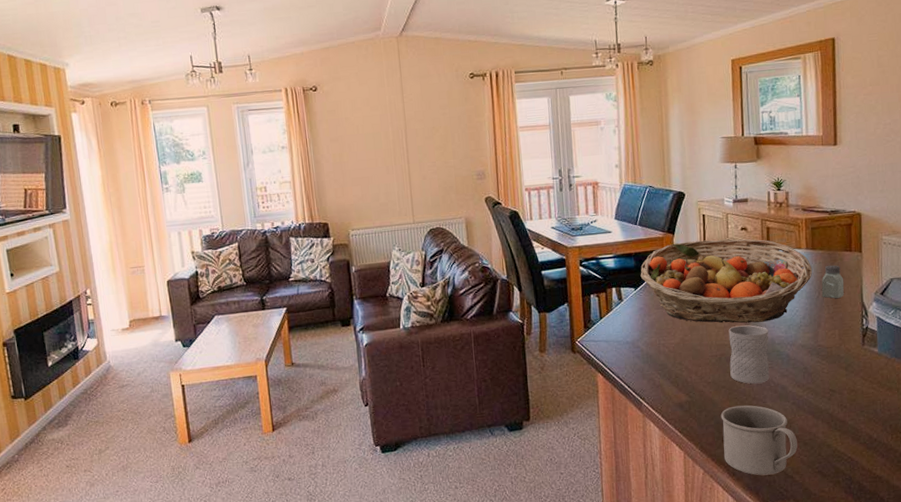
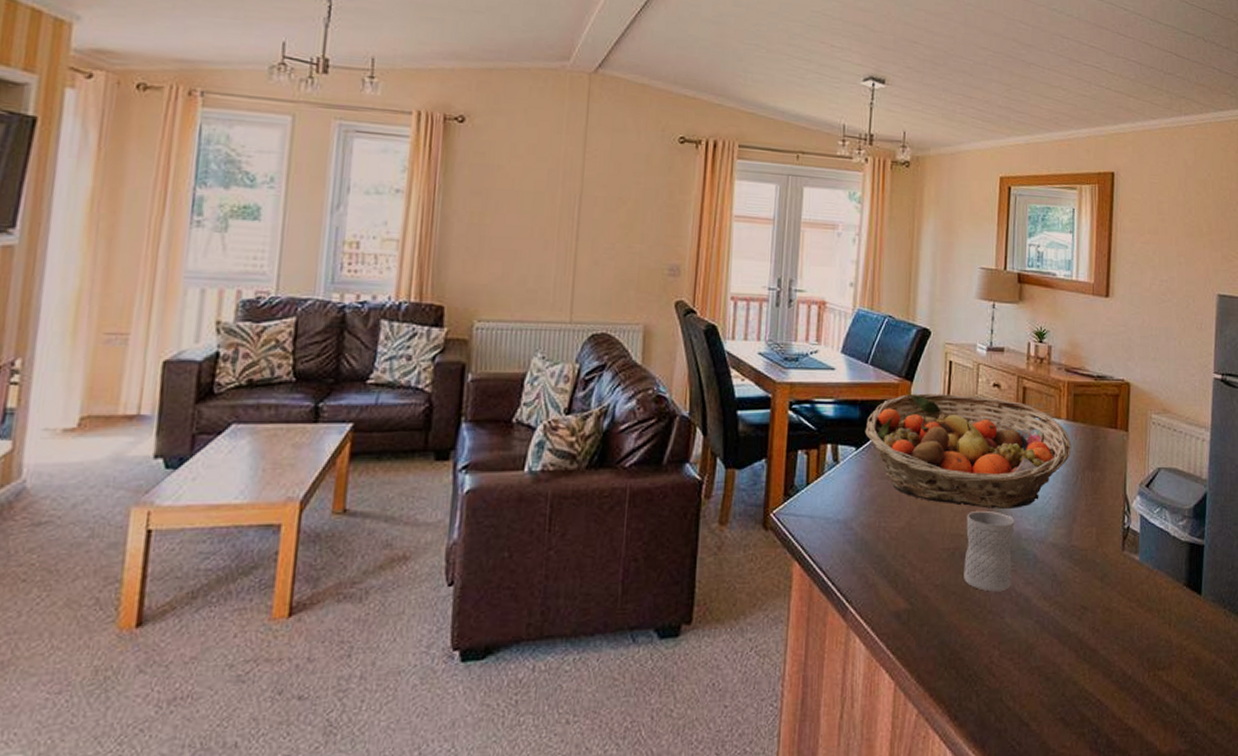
mug: present [720,405,798,476] -> none [945,620,1038,721]
saltshaker: present [821,265,845,299] -> none [1080,443,1106,488]

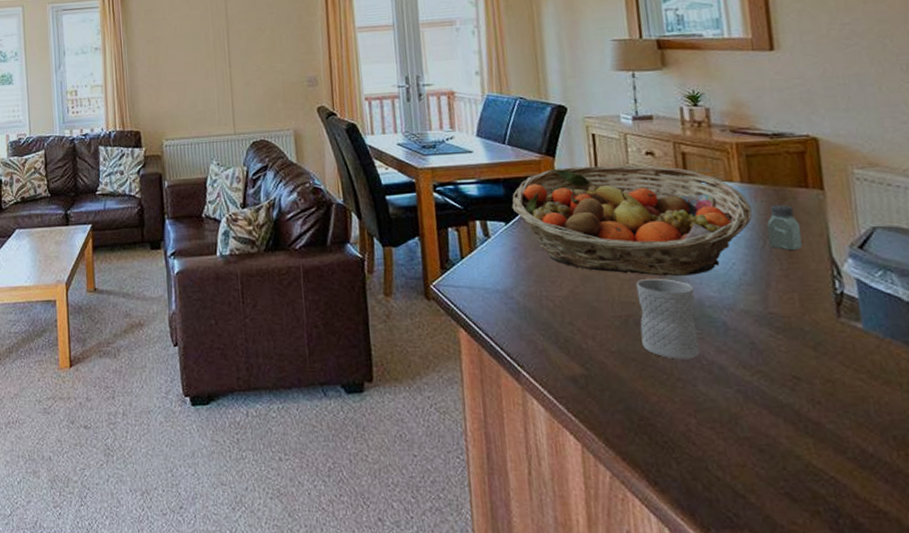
saltshaker: none [1080,443,1106,488] -> present [767,204,803,251]

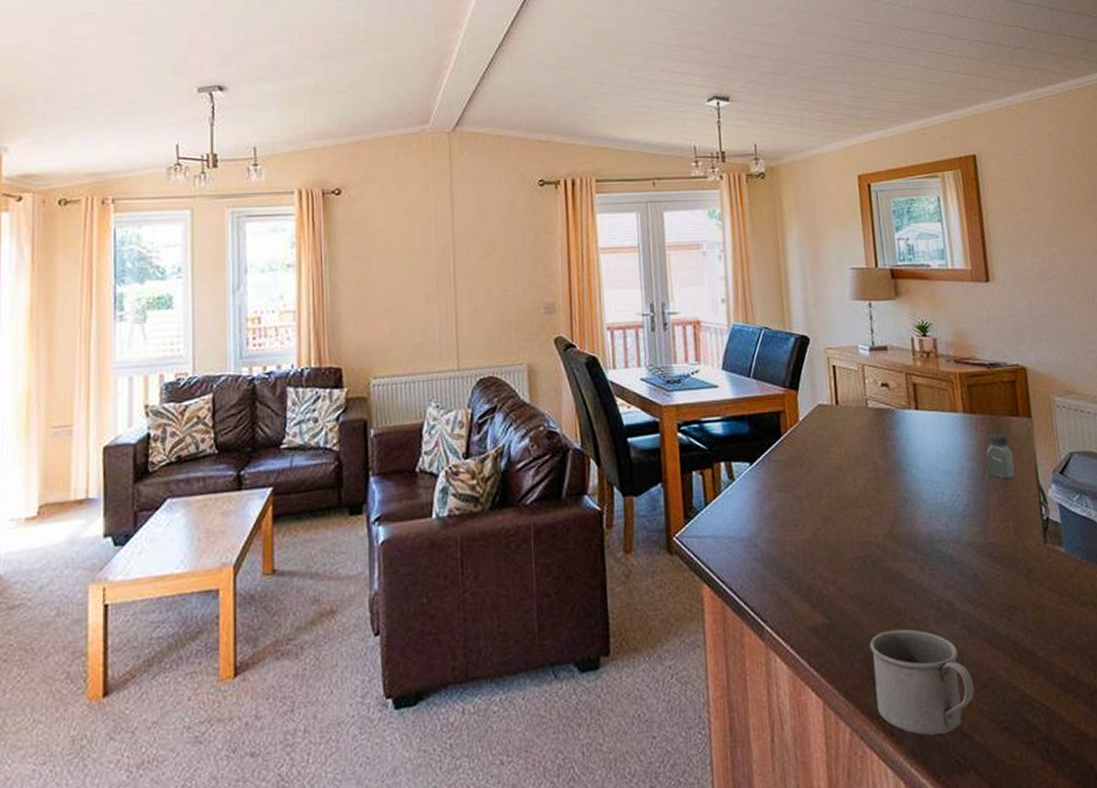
fruit basket: present [511,165,753,276] -> none [756,398,974,513]
mug: none [631,387,750,490] -> present [869,629,974,735]
mug: present [636,279,700,360] -> none [873,515,930,599]

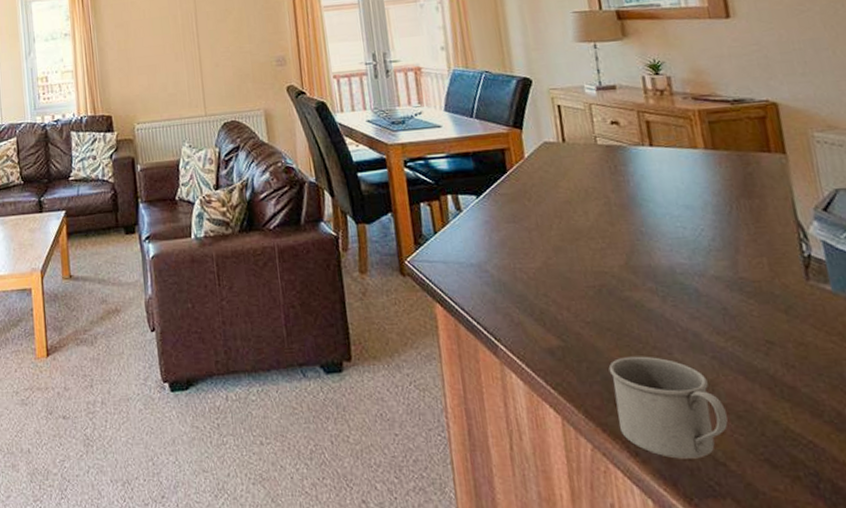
saltshaker: present [986,433,1015,480] -> none [732,169,768,216]

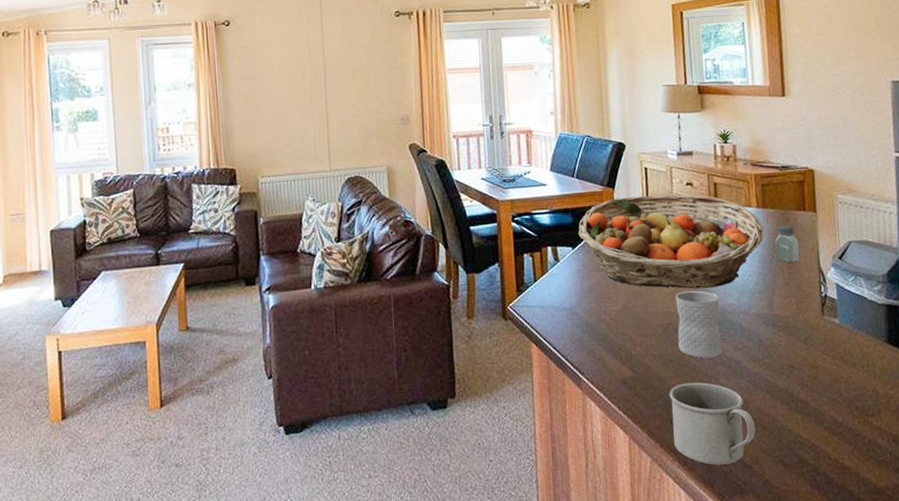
fruit basket: none [482,135,718,245] -> present [578,195,765,289]
mug: none [607,247,674,328] -> present [675,291,722,358]
saltshaker: none [732,169,768,216] -> present [774,225,800,263]

